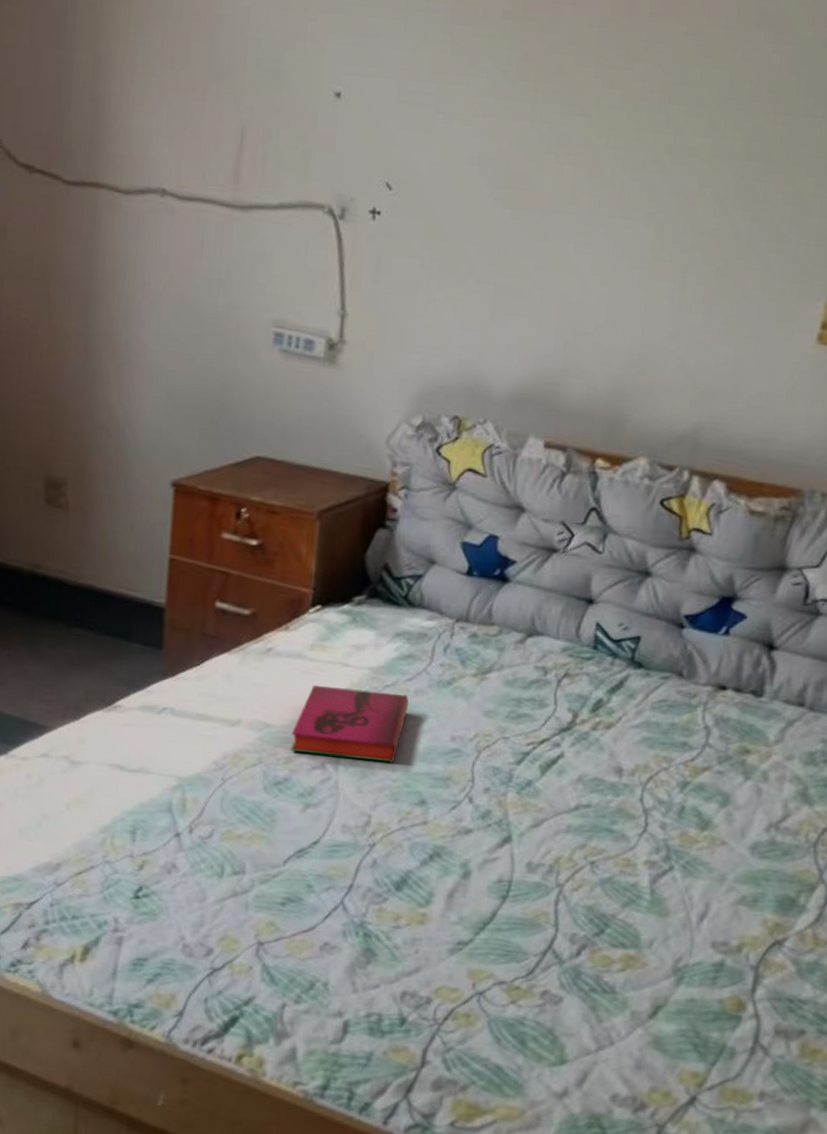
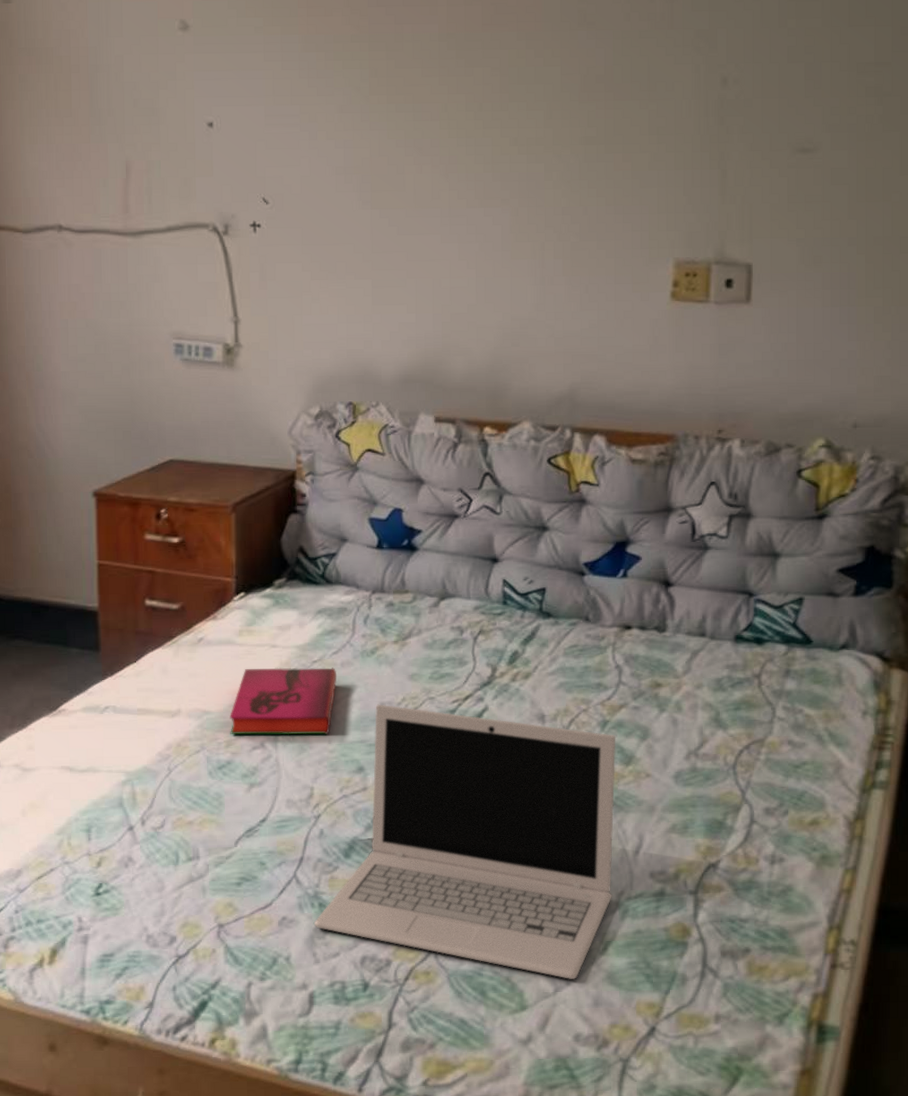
laptop: none [357,737,694,1040] -> present [314,704,616,979]

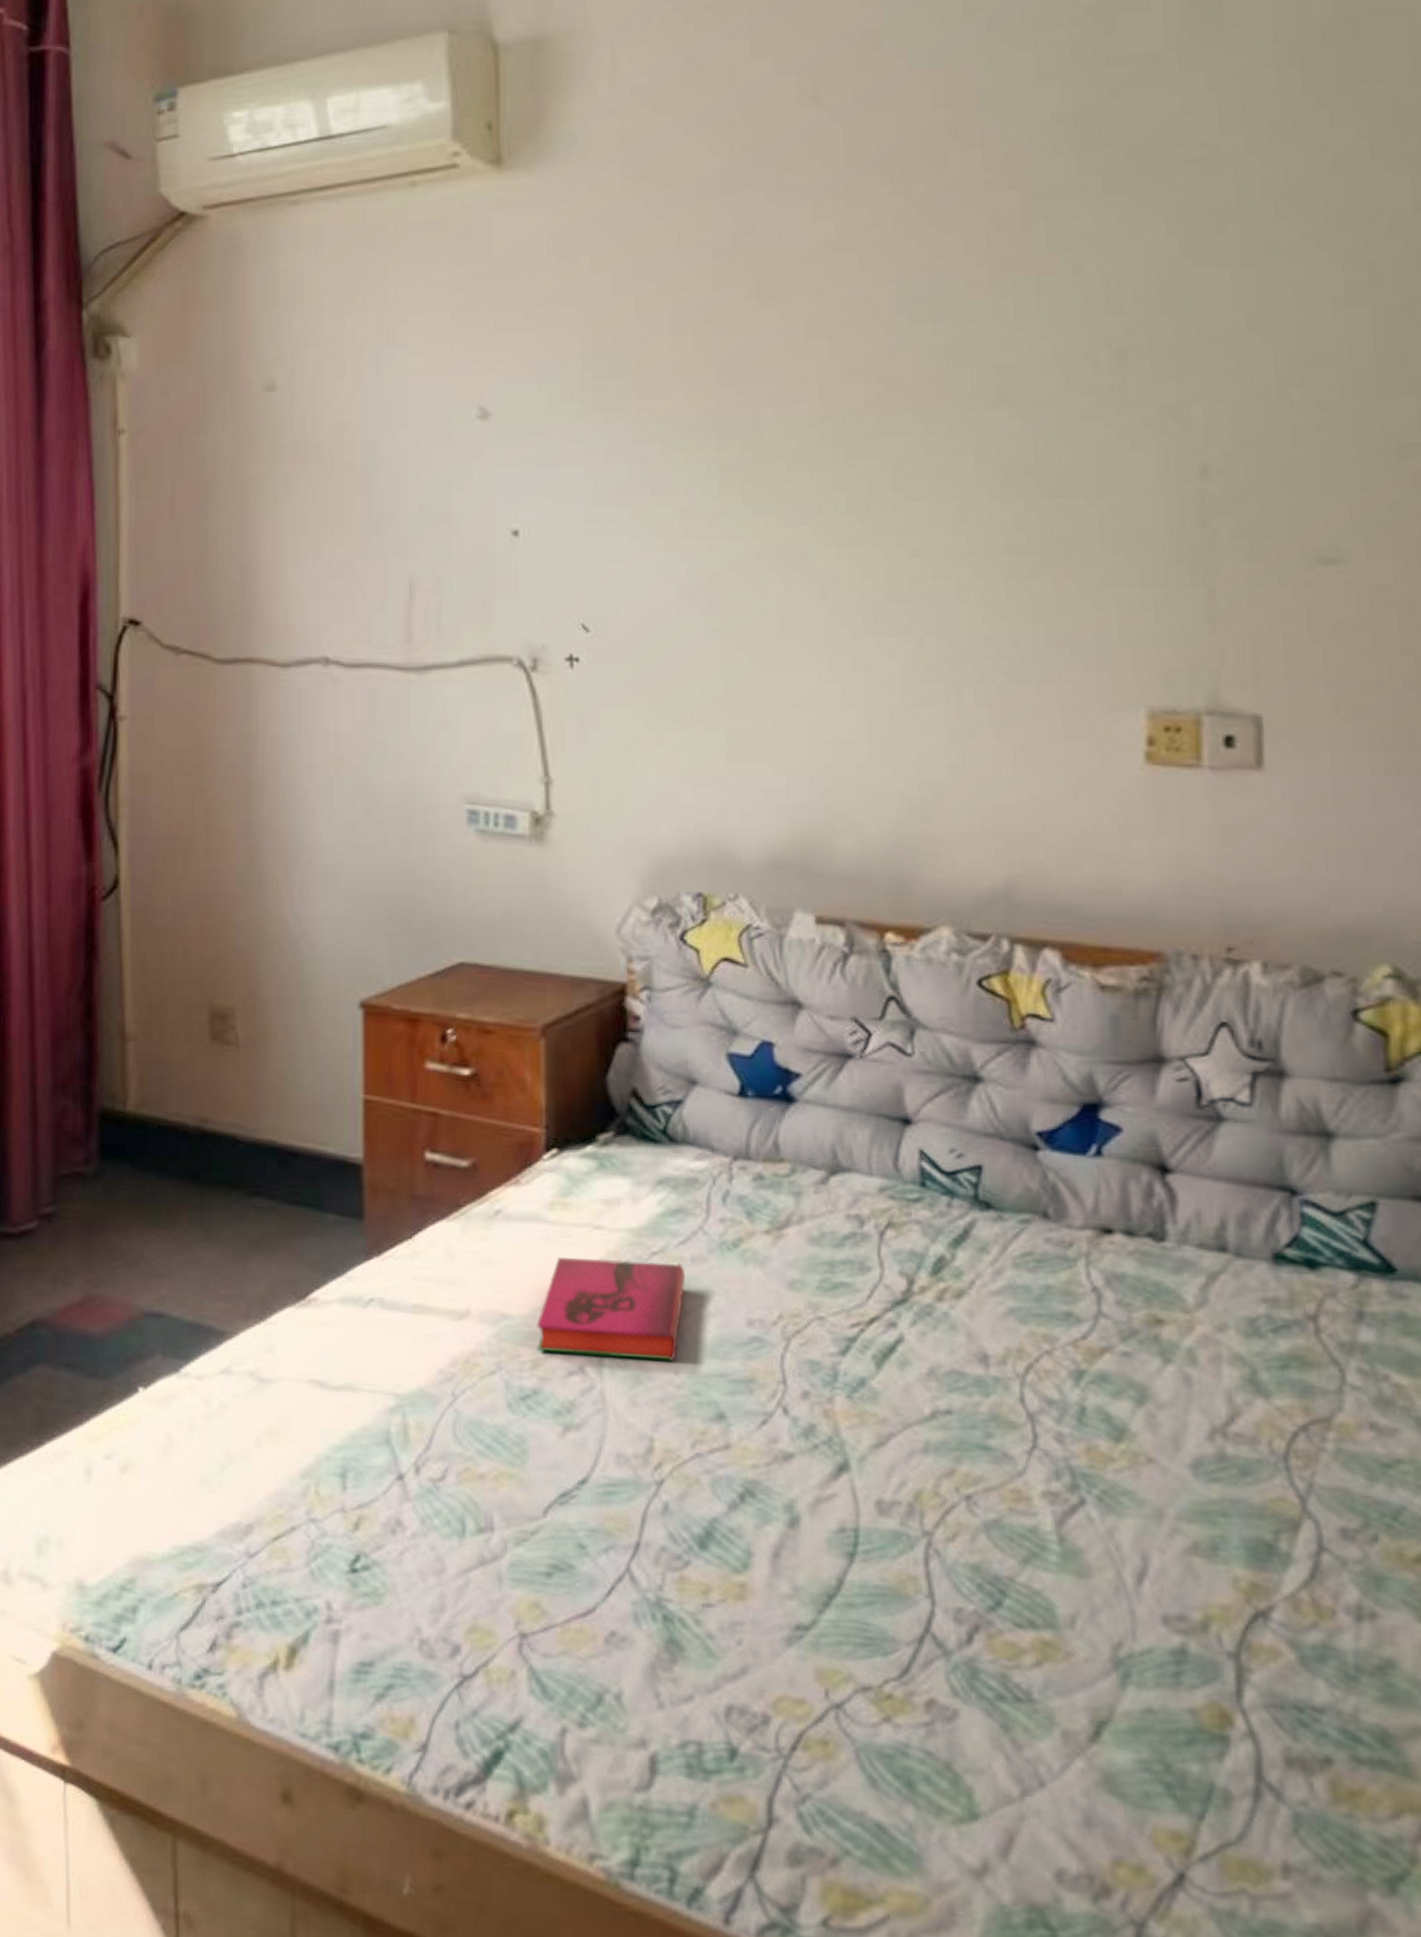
laptop: present [314,704,616,979] -> none [657,1321,1106,1778]

